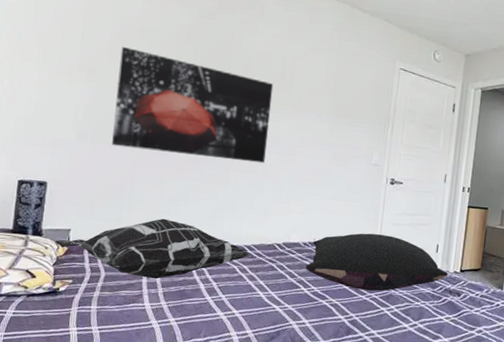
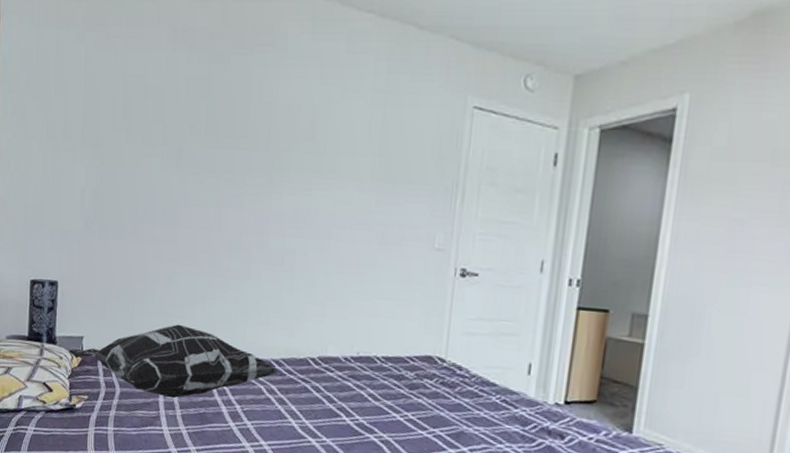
wall art: present [112,46,274,164] -> none [120,111,302,253]
pillow: present [306,233,448,291] -> none [348,345,546,427]

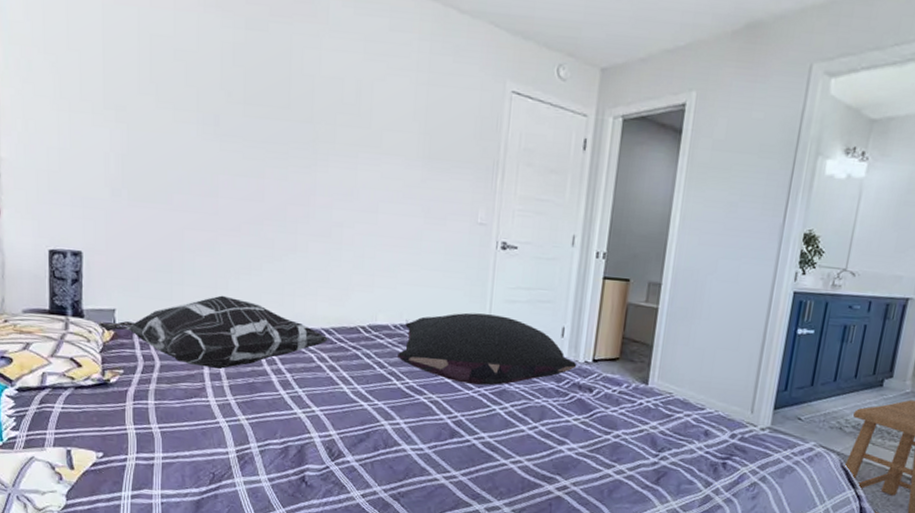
pillow: none [348,345,546,427] -> present [398,312,577,386]

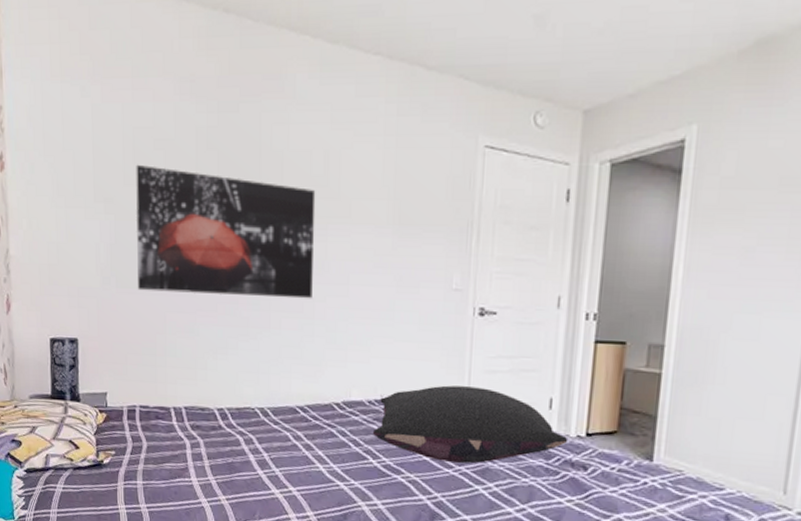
decorative pillow: present [98,295,330,369] -> none [93,376,304,449]
wall art: none [153,73,347,225] -> present [136,164,316,299]

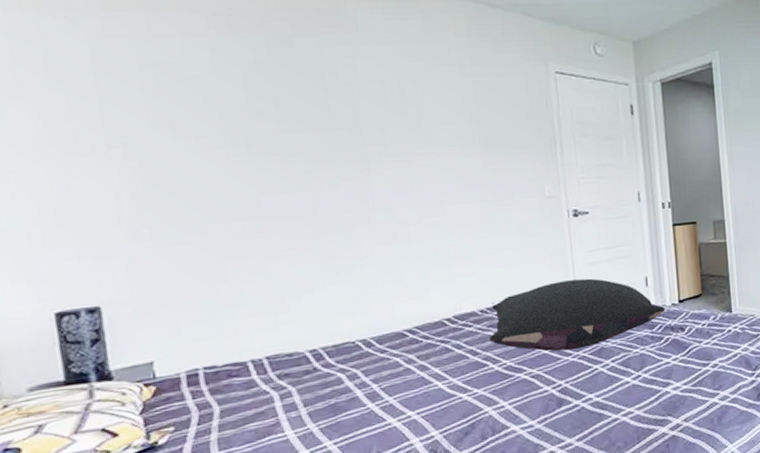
wall art: present [136,164,316,299] -> none [163,103,406,240]

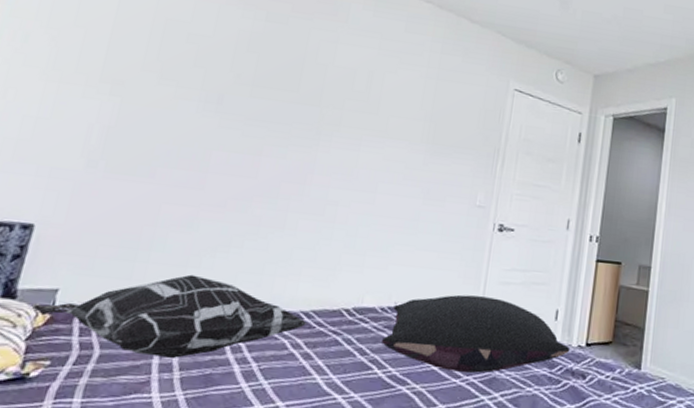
decorative pillow: none [134,319,414,402] -> present [32,274,308,358]

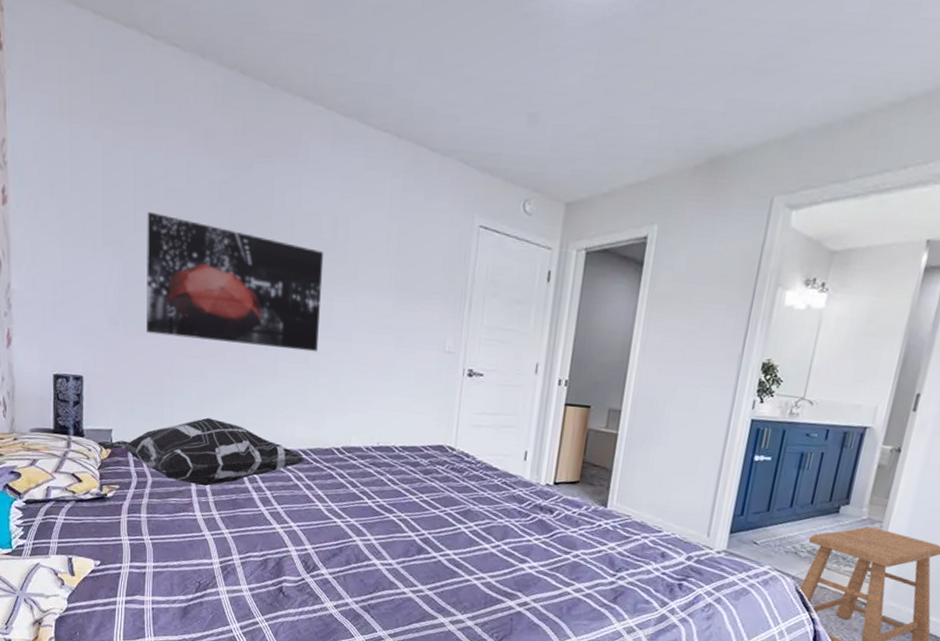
wall art: none [132,53,355,203] -> present [147,211,324,352]
pillow: present [382,294,571,373] -> none [369,436,539,506]

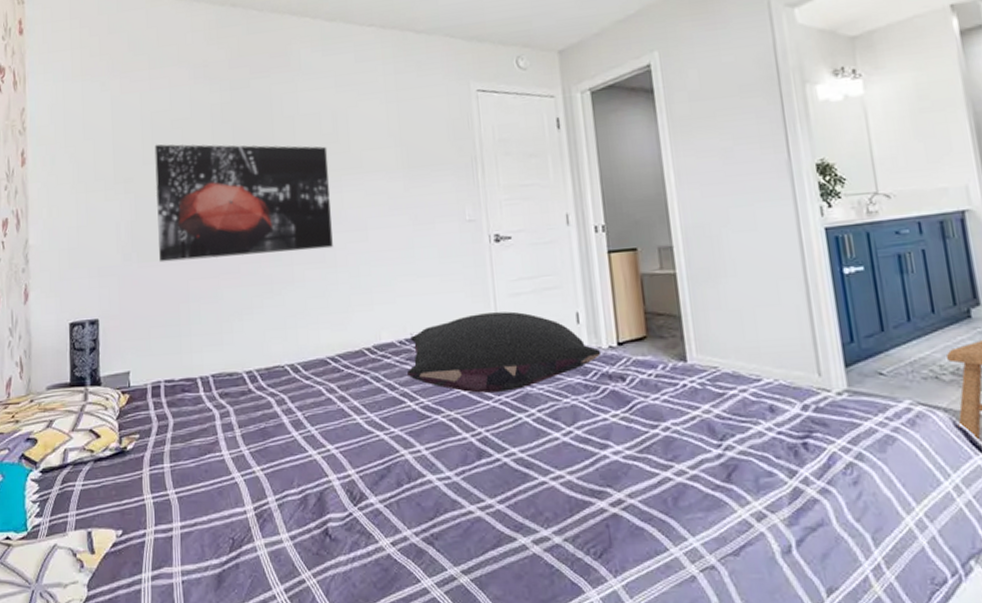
decorative pillow: present [97,417,306,486] -> none [115,339,336,419]
pillow: none [369,436,539,506] -> present [407,311,602,393]

